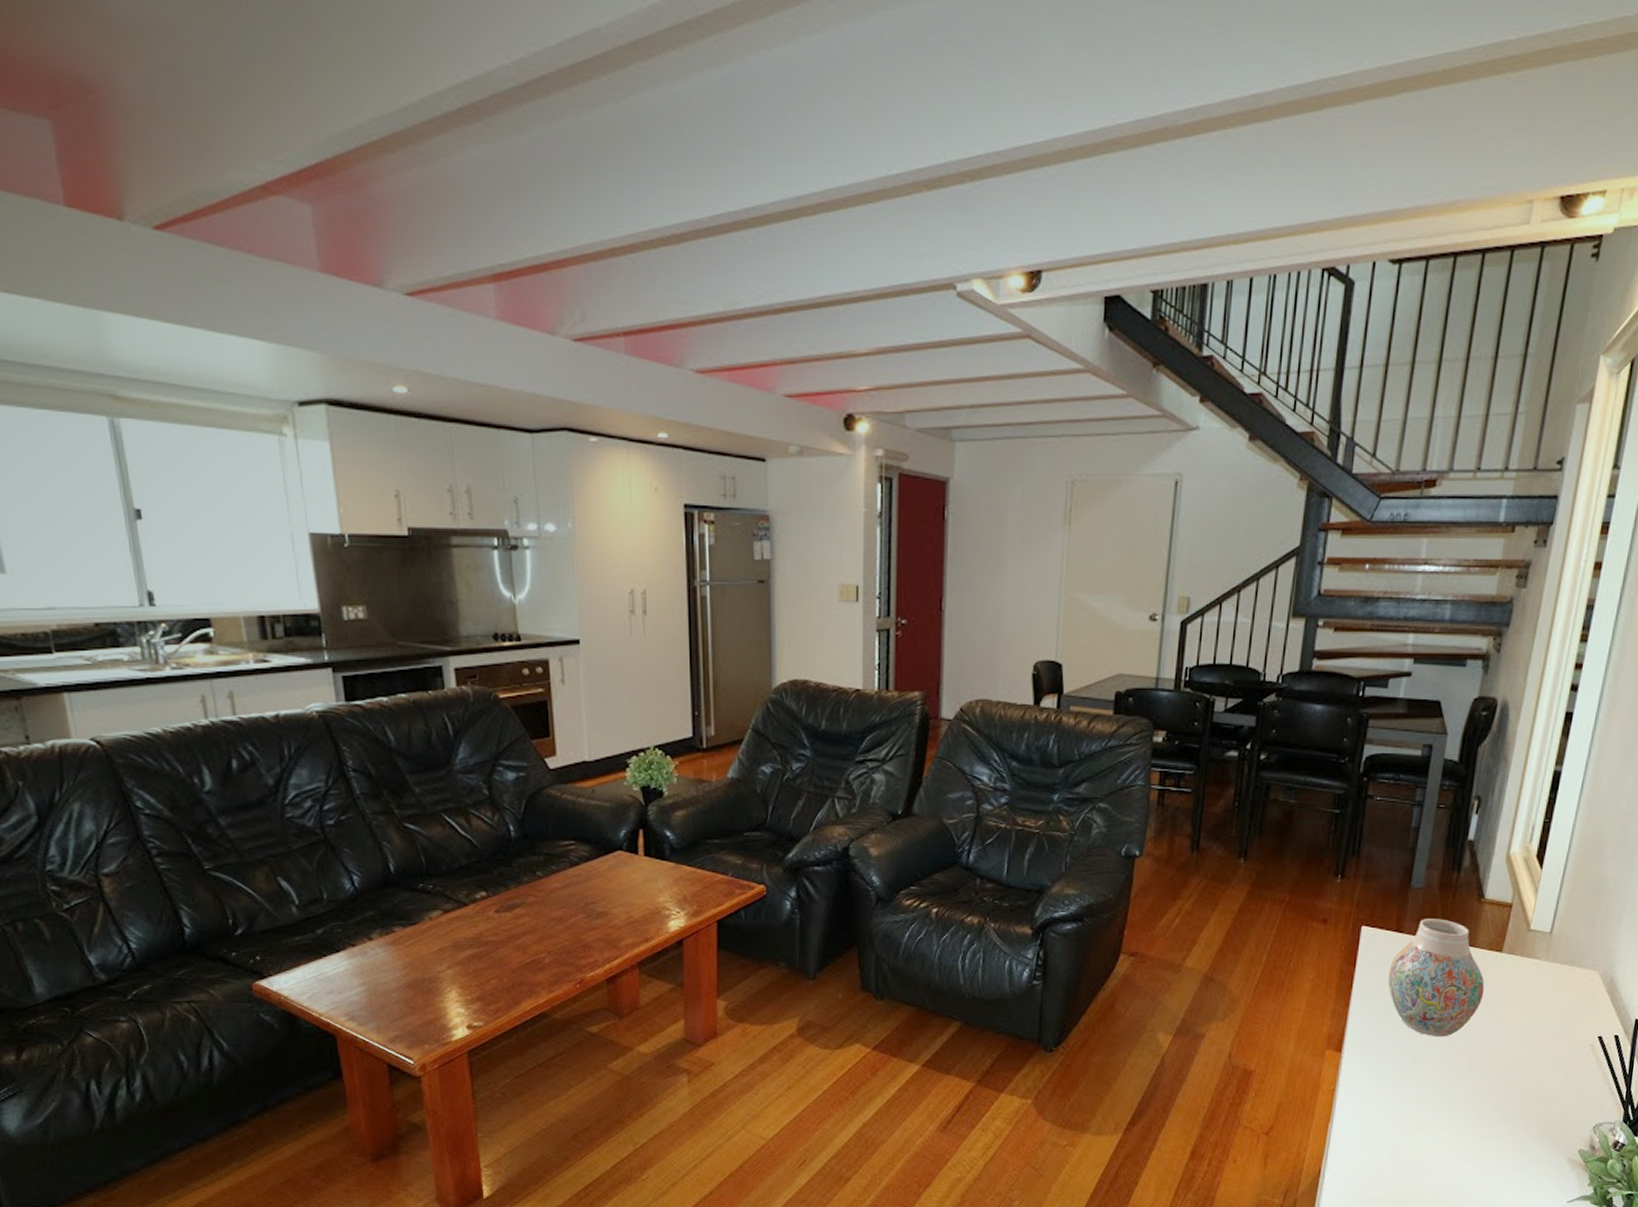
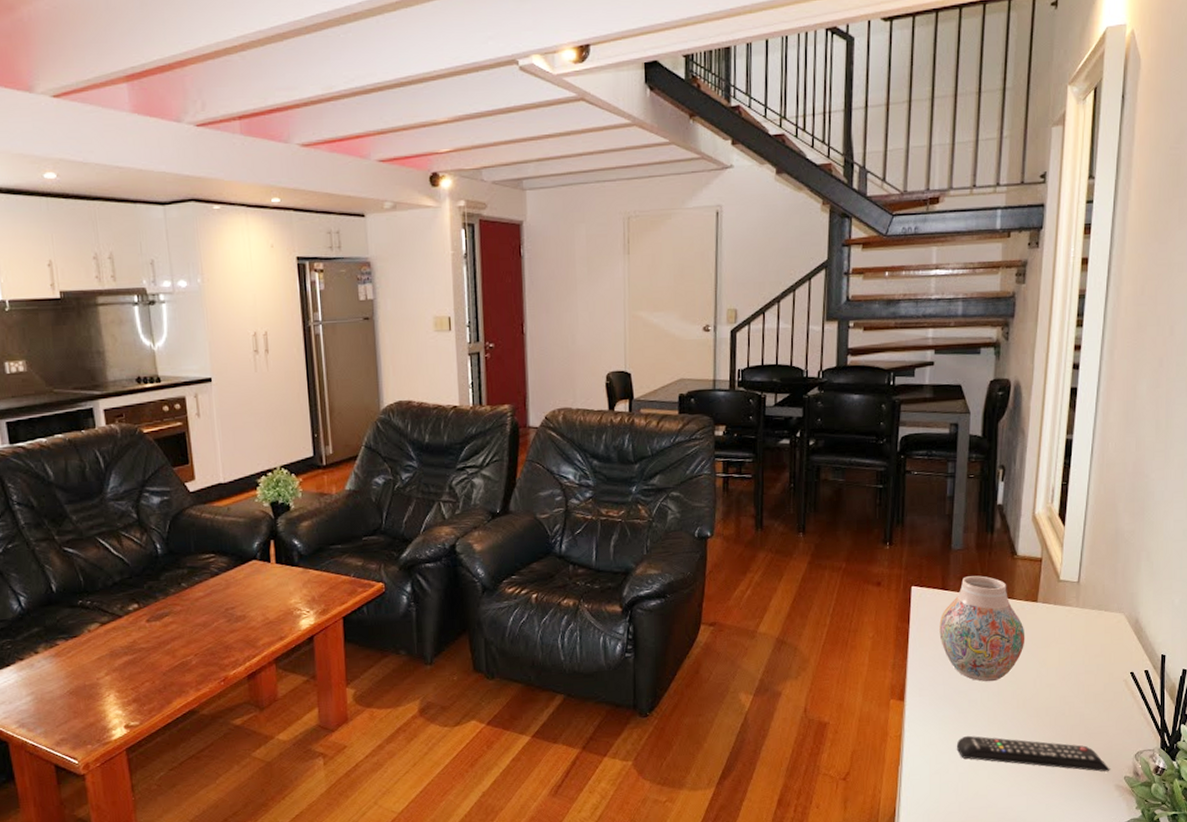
remote control: none [1395,1094,1564,1144] -> present [956,735,1110,772]

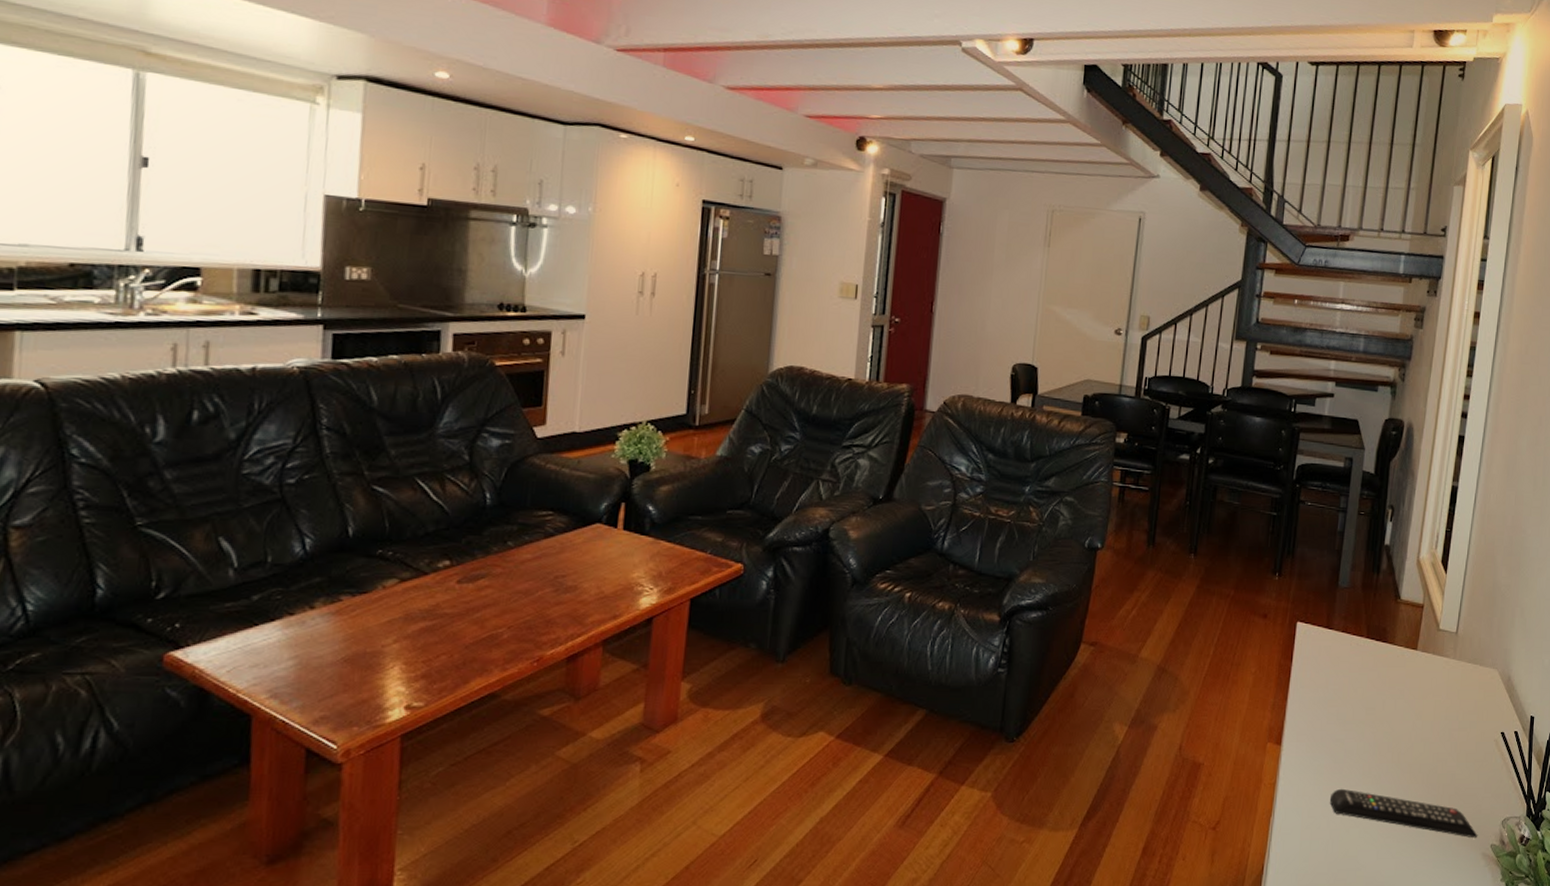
vase: present [939,575,1025,682] -> none [1321,616,1404,731]

